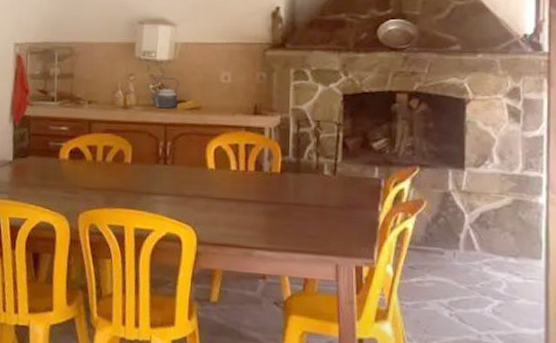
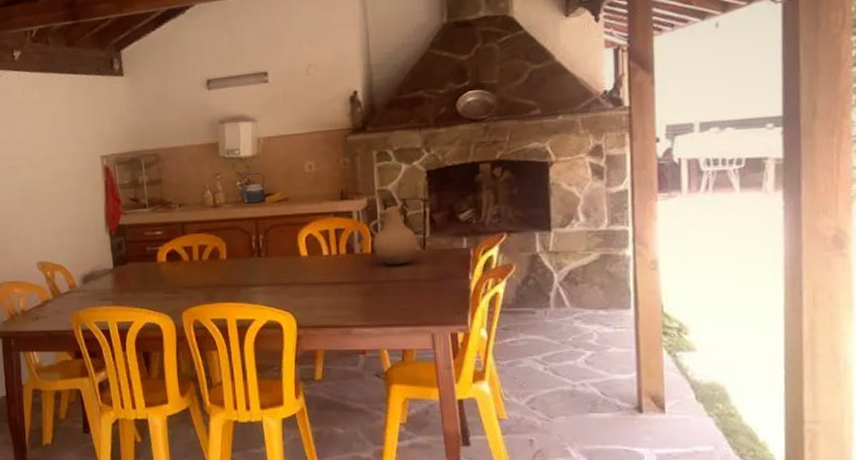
jug: none [280,127,329,189] -> present [368,206,418,266]

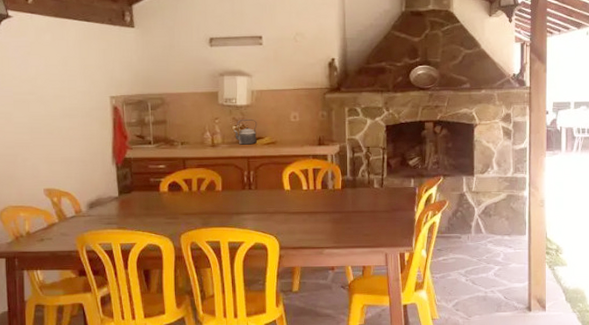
jug: present [368,206,418,266] -> none [340,152,377,200]

